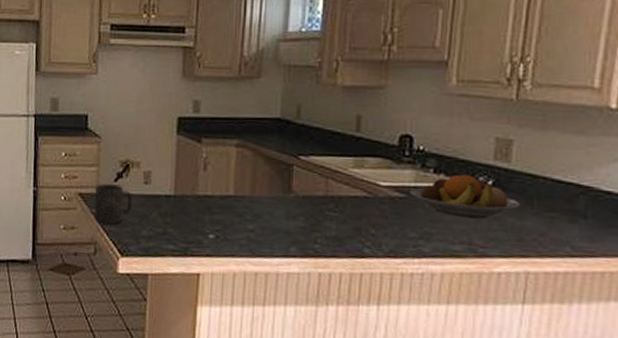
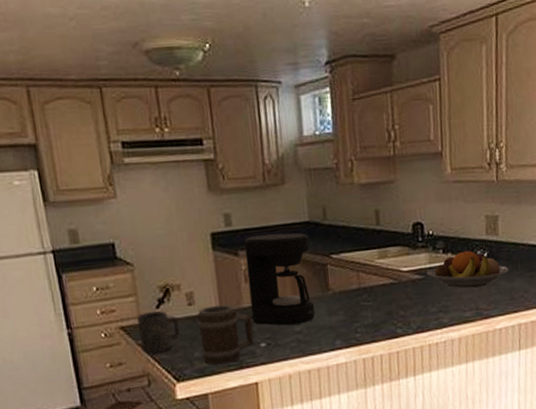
barrel: none [149,187,205,248] -> present [196,304,254,365]
coffee maker: none [205,126,277,222] -> present [243,233,315,326]

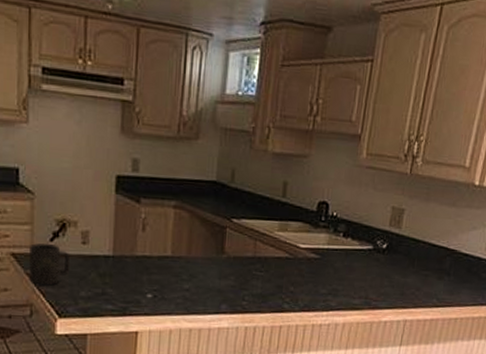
barrel: present [196,304,254,365] -> none [87,248,144,308]
coffee maker: present [243,233,315,326] -> none [143,186,213,282]
fruit bowl: present [426,250,509,288] -> none [323,238,405,277]

